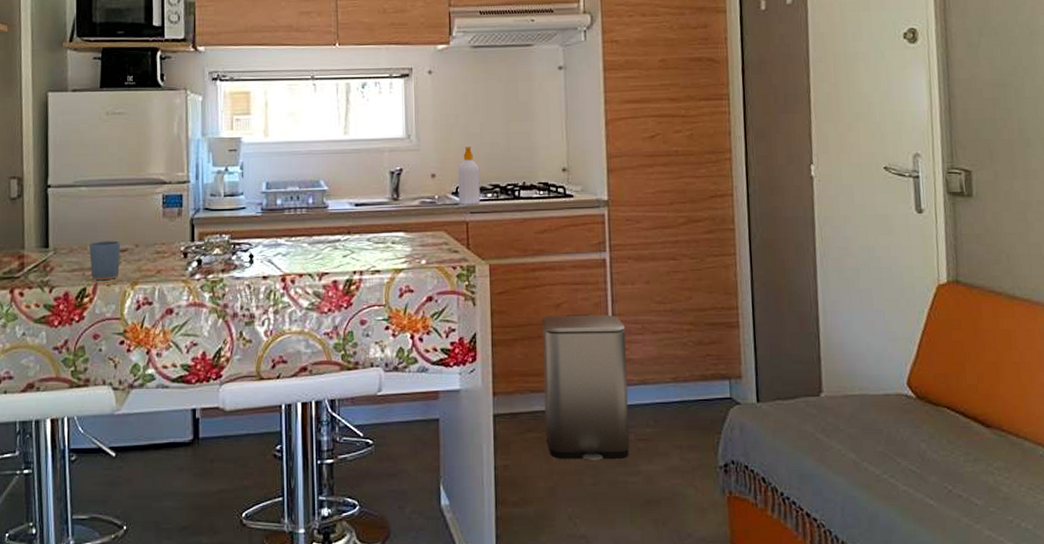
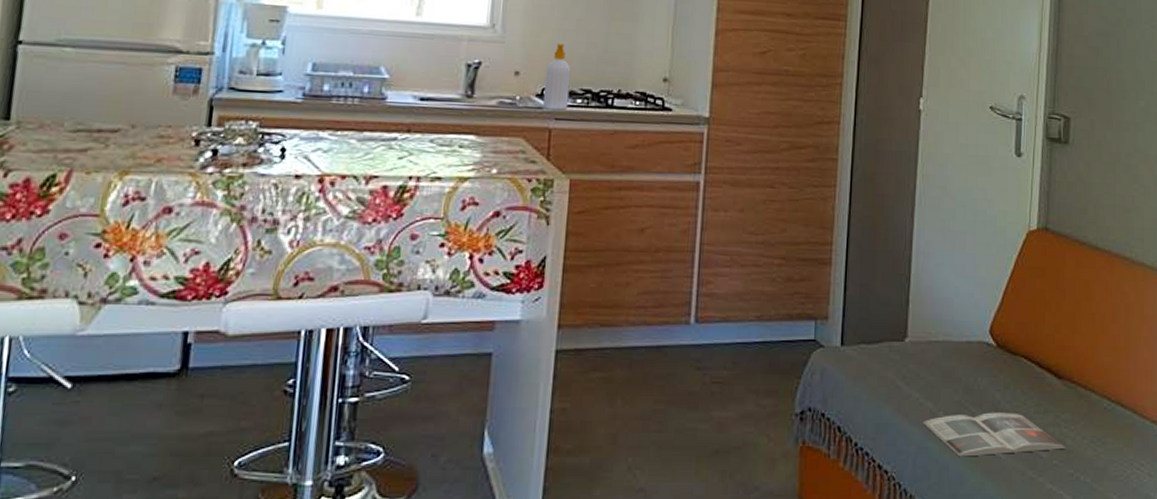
mug: present [89,240,120,280] -> none [65,116,111,166]
pedal bin: present [542,314,630,461] -> none [612,240,713,406]
magazine: none [847,461,1002,505] -> present [923,412,1066,457]

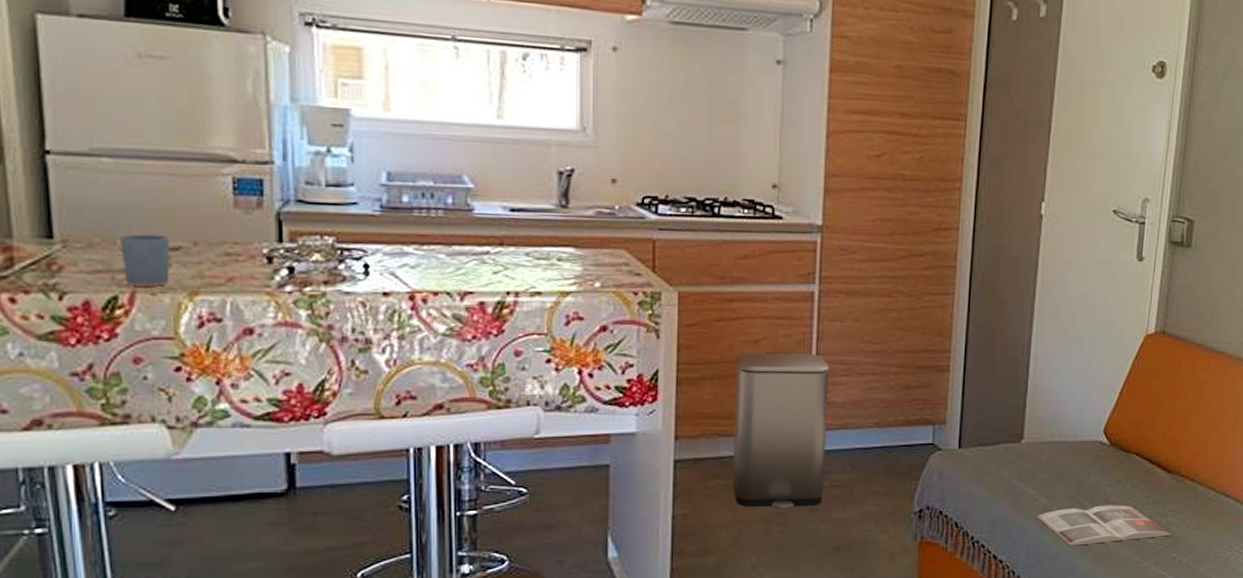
mug: none [65,116,111,166] -> present [120,234,170,287]
soap bottle: present [542,44,571,112] -> none [644,148,673,221]
pedal bin: none [612,240,713,406] -> present [732,352,830,509]

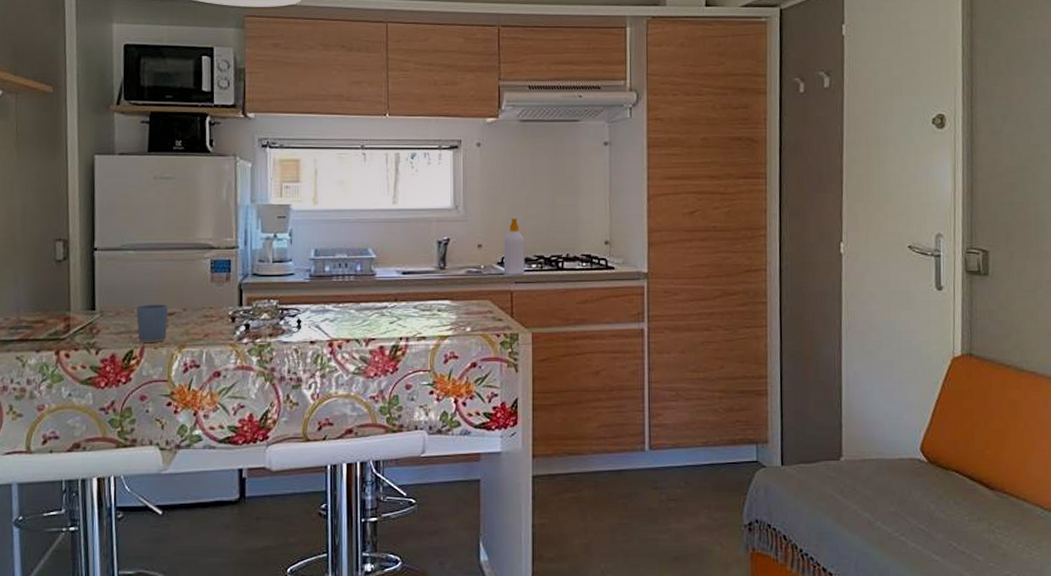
soap bottle: none [644,148,673,221] -> present [503,218,525,276]
pedal bin: present [732,352,830,509] -> none [581,381,661,520]
magazine: present [1036,505,1171,546] -> none [862,521,1001,561]

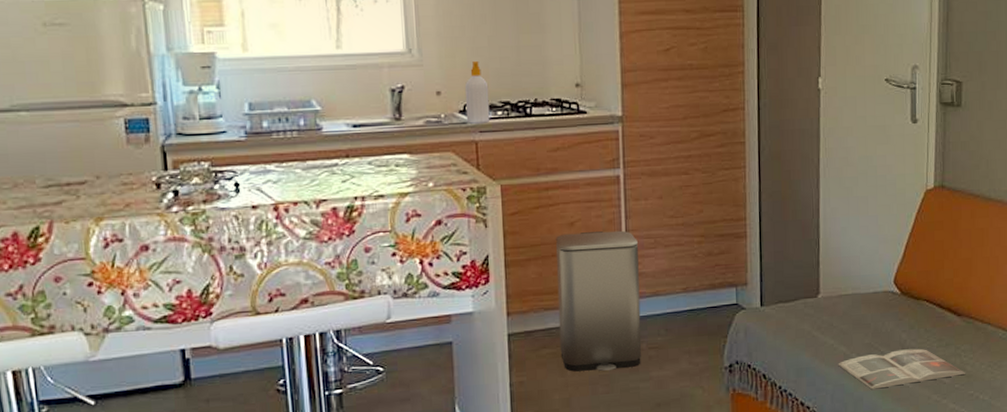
mug: present [137,304,168,342] -> none [38,172,80,217]
pedal bin: none [581,381,661,520] -> present [556,230,642,372]
magazine: none [862,521,1001,561] -> present [838,348,966,390]

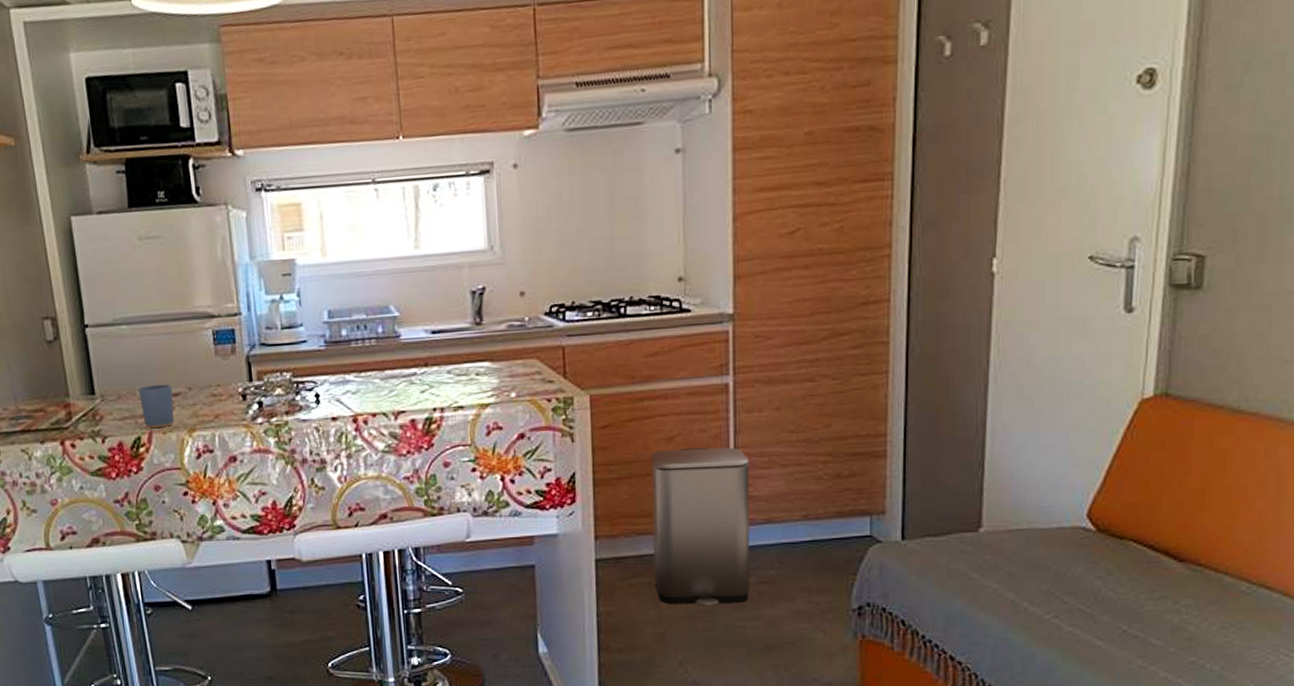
mug: none [38,172,80,217] -> present [139,384,175,428]
soap bottle: present [464,61,490,125] -> none [550,256,579,328]
magazine: present [838,348,966,390] -> none [1002,600,1187,647]

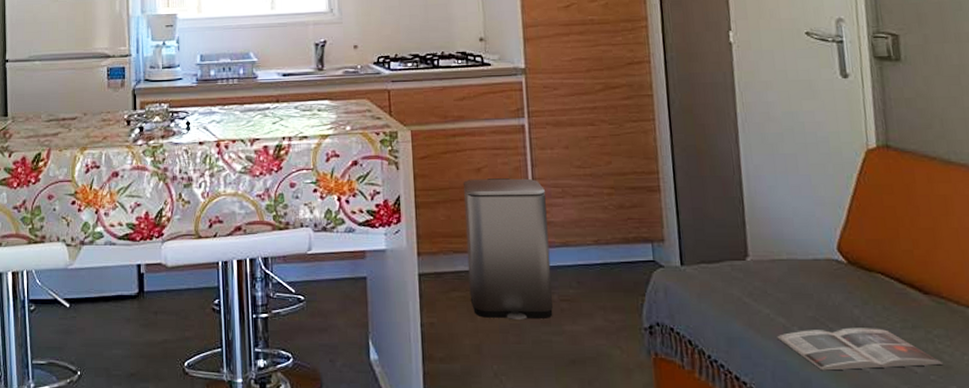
mug: present [139,384,175,428] -> none [43,109,70,145]
magazine: none [1002,600,1187,647] -> present [777,327,944,371]

